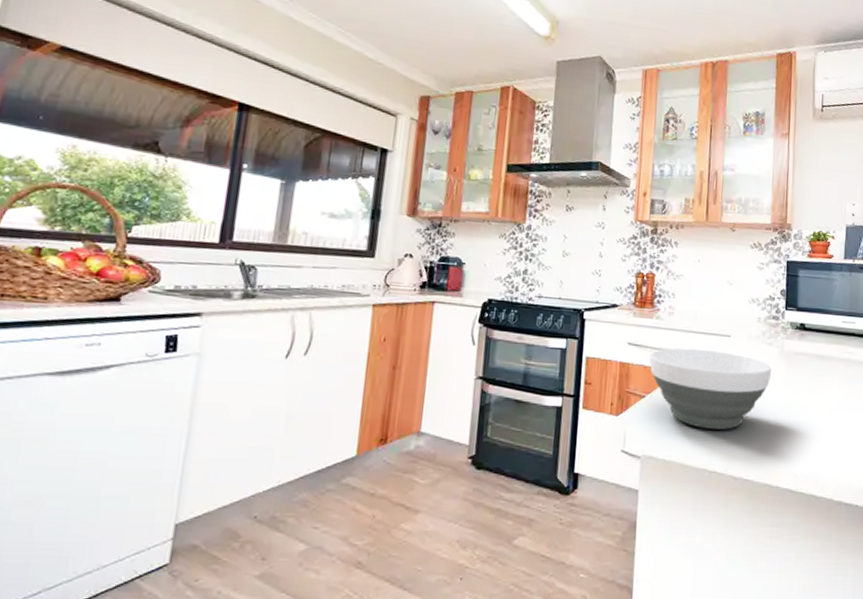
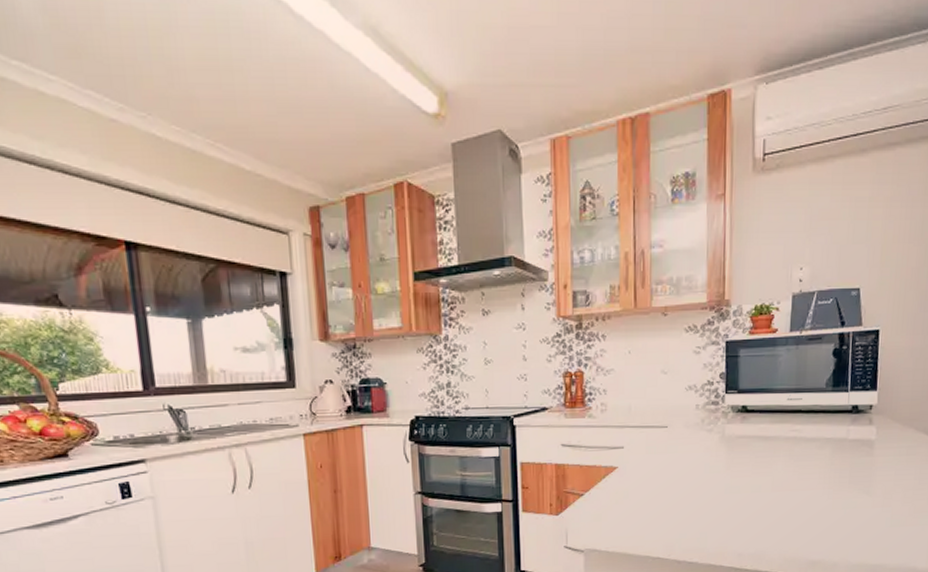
bowl: present [649,348,772,430] -> none [584,443,713,519]

